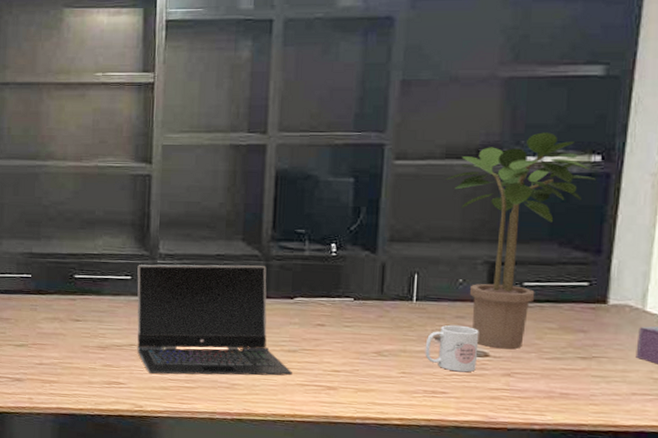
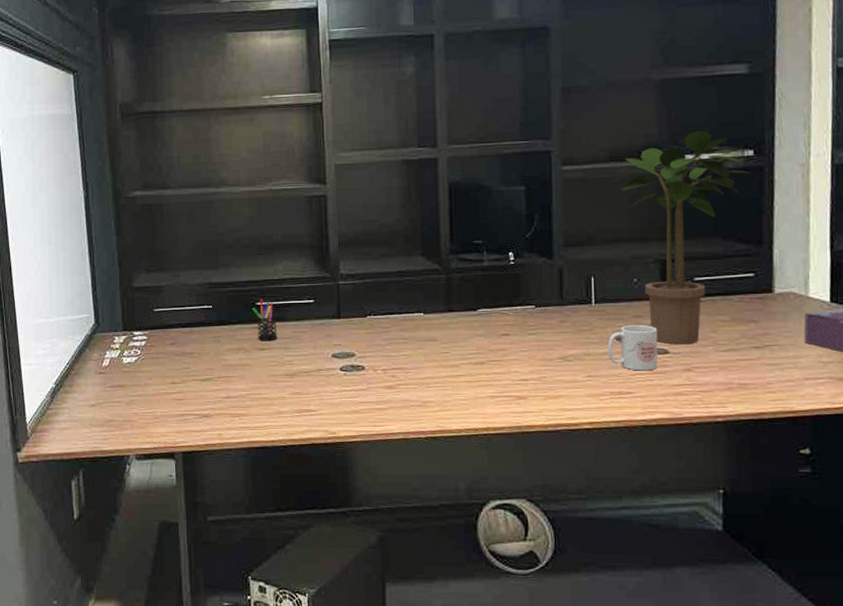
pen holder: none [70,272,93,313] -> present [253,299,277,341]
laptop computer: present [137,264,292,376] -> none [320,278,482,399]

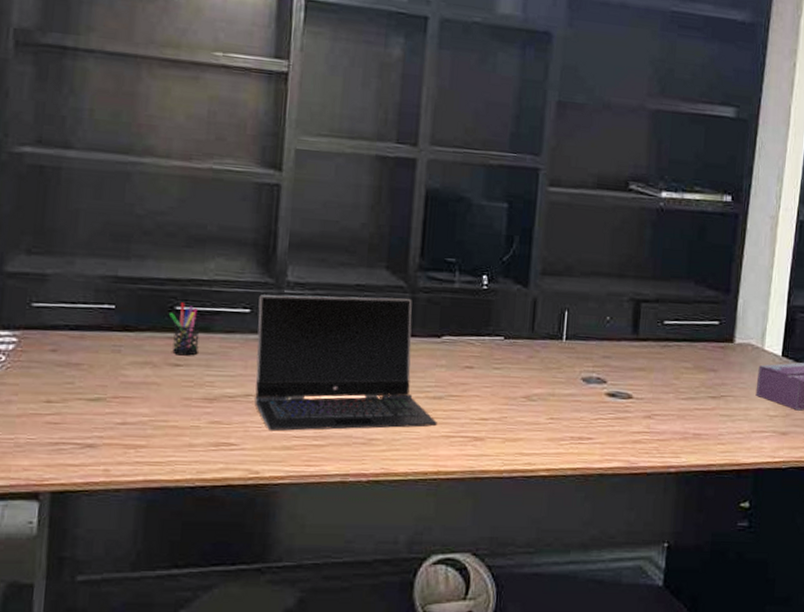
laptop computer: none [320,278,482,399] -> present [254,294,437,432]
mug: present [607,324,658,371] -> none [573,365,624,416]
potted plant: present [611,130,751,345] -> none [596,168,727,390]

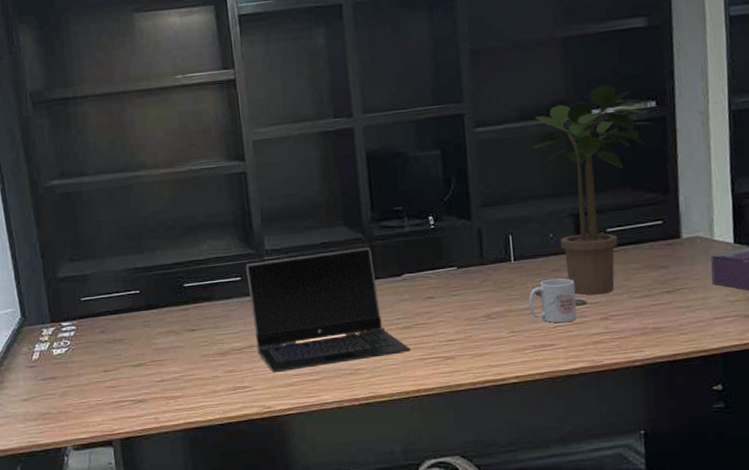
pen holder: present [170,302,200,356] -> none [180,280,207,322]
mug: none [573,365,624,416] -> present [528,278,577,323]
potted plant: none [596,168,727,390] -> present [523,85,654,295]

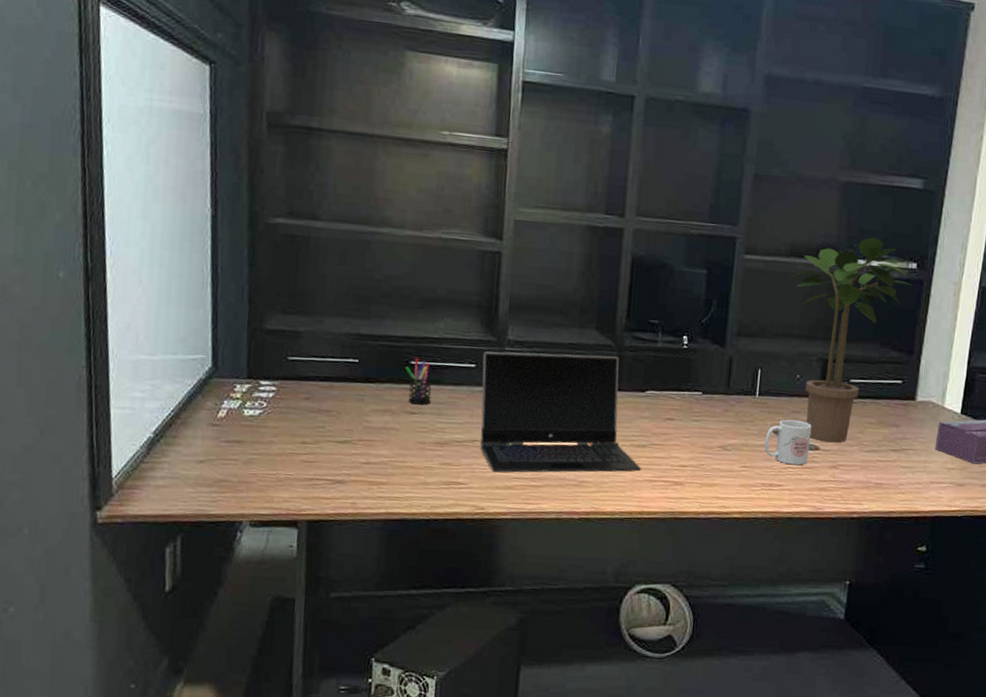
pen holder: none [180,280,207,322] -> present [405,357,432,405]

